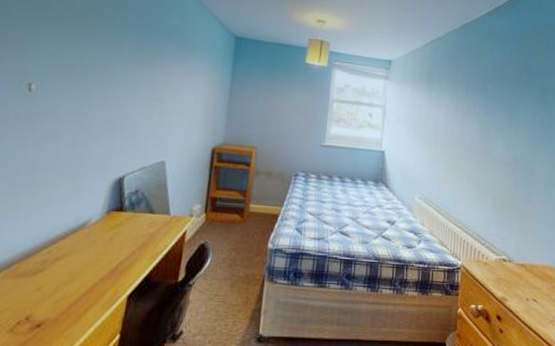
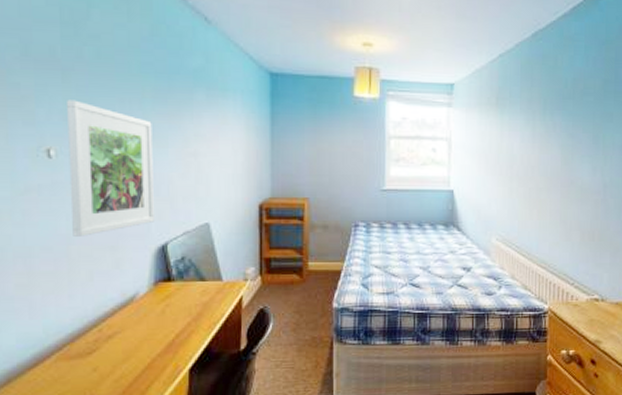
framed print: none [39,42,127,164] -> present [67,100,154,237]

